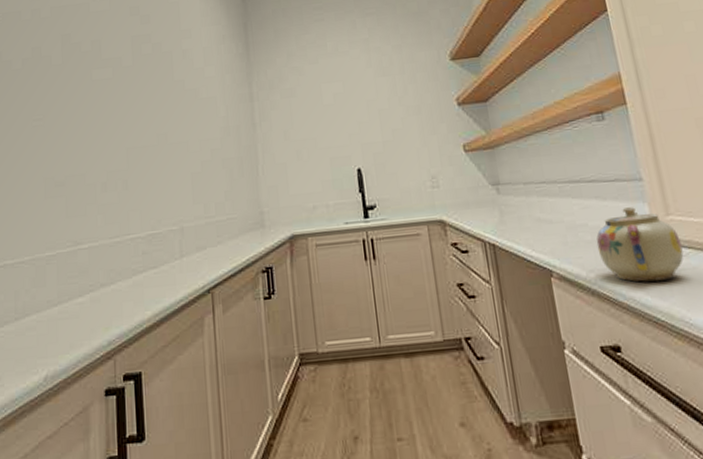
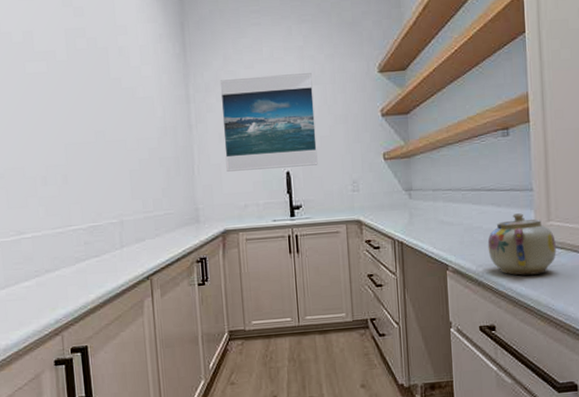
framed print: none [283,65,391,171] -> present [219,73,318,172]

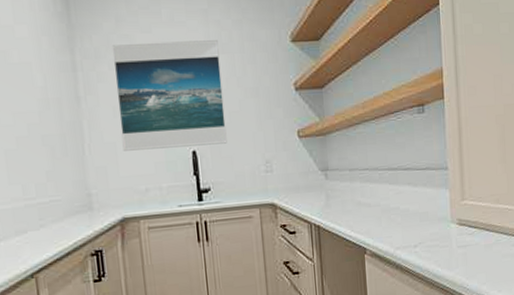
teapot: present [487,213,556,275] -> none [404,193,470,256]

